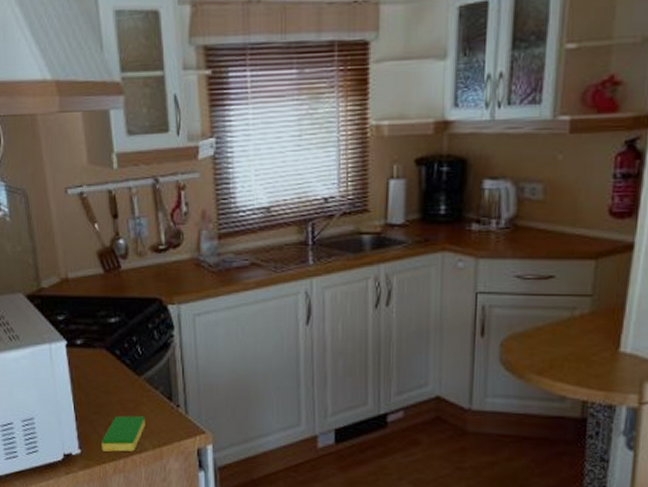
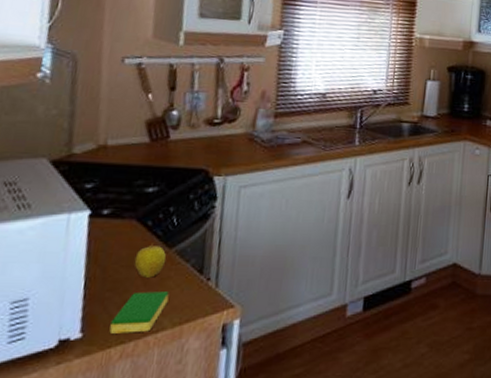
apple: none [111,371,137,403] -> present [134,243,166,278]

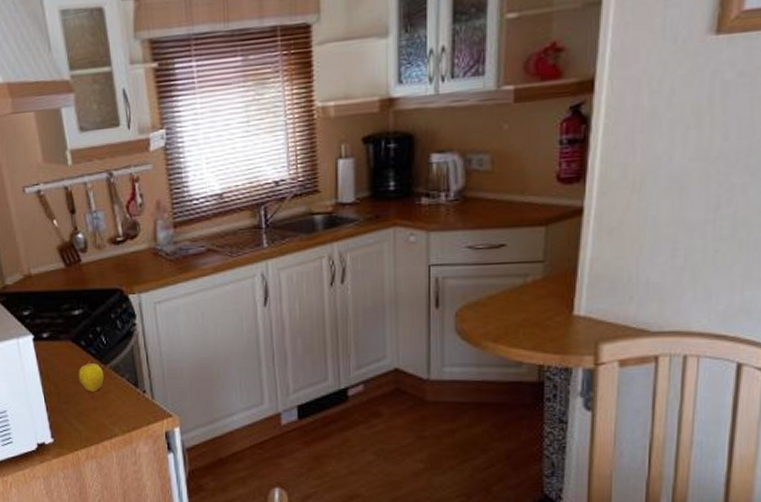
dish sponge: present [109,291,169,334] -> none [72,403,114,439]

